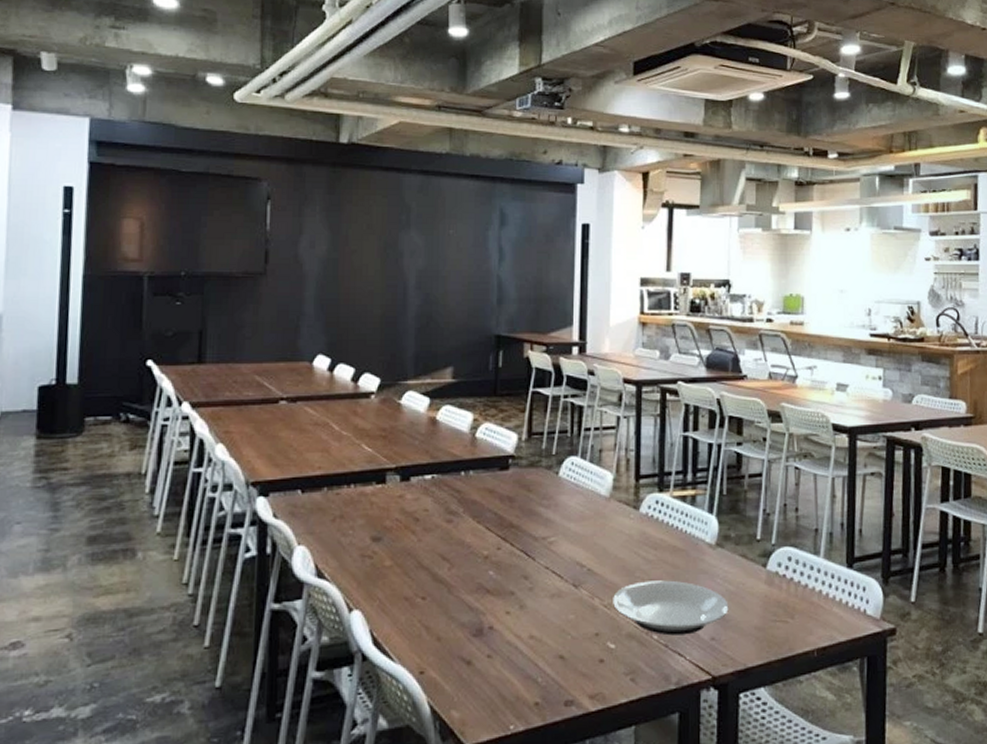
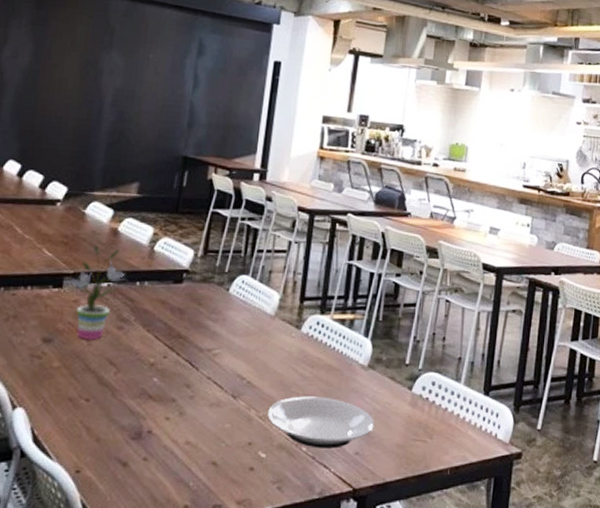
potted plant: none [389,436,452,537] -> present [66,245,128,341]

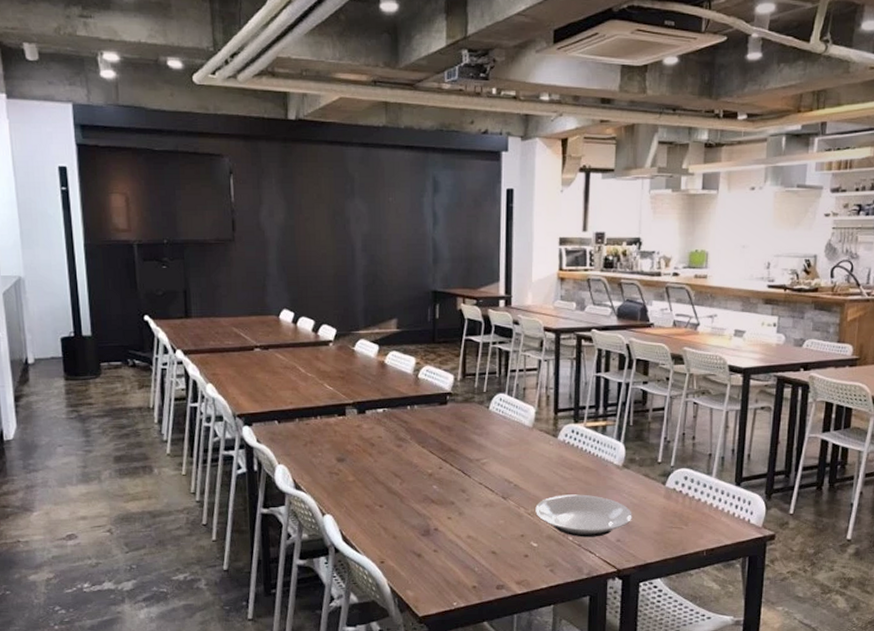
potted plant: present [66,245,128,341] -> none [348,377,400,458]

